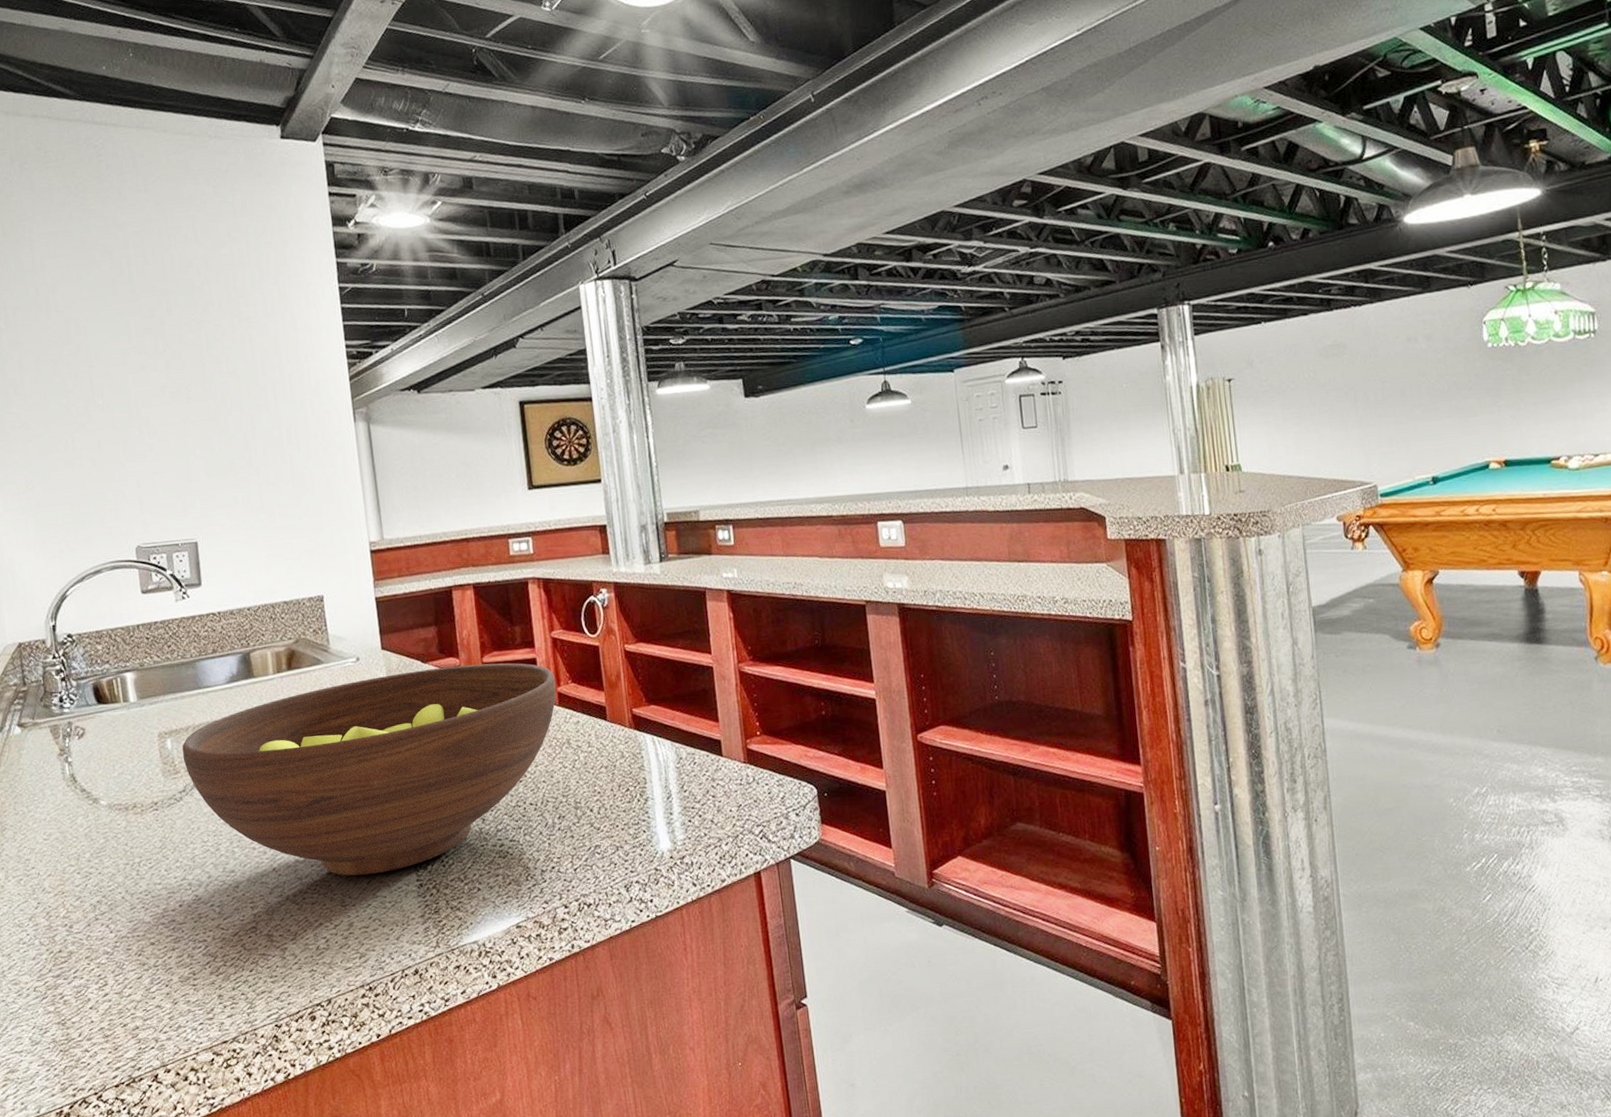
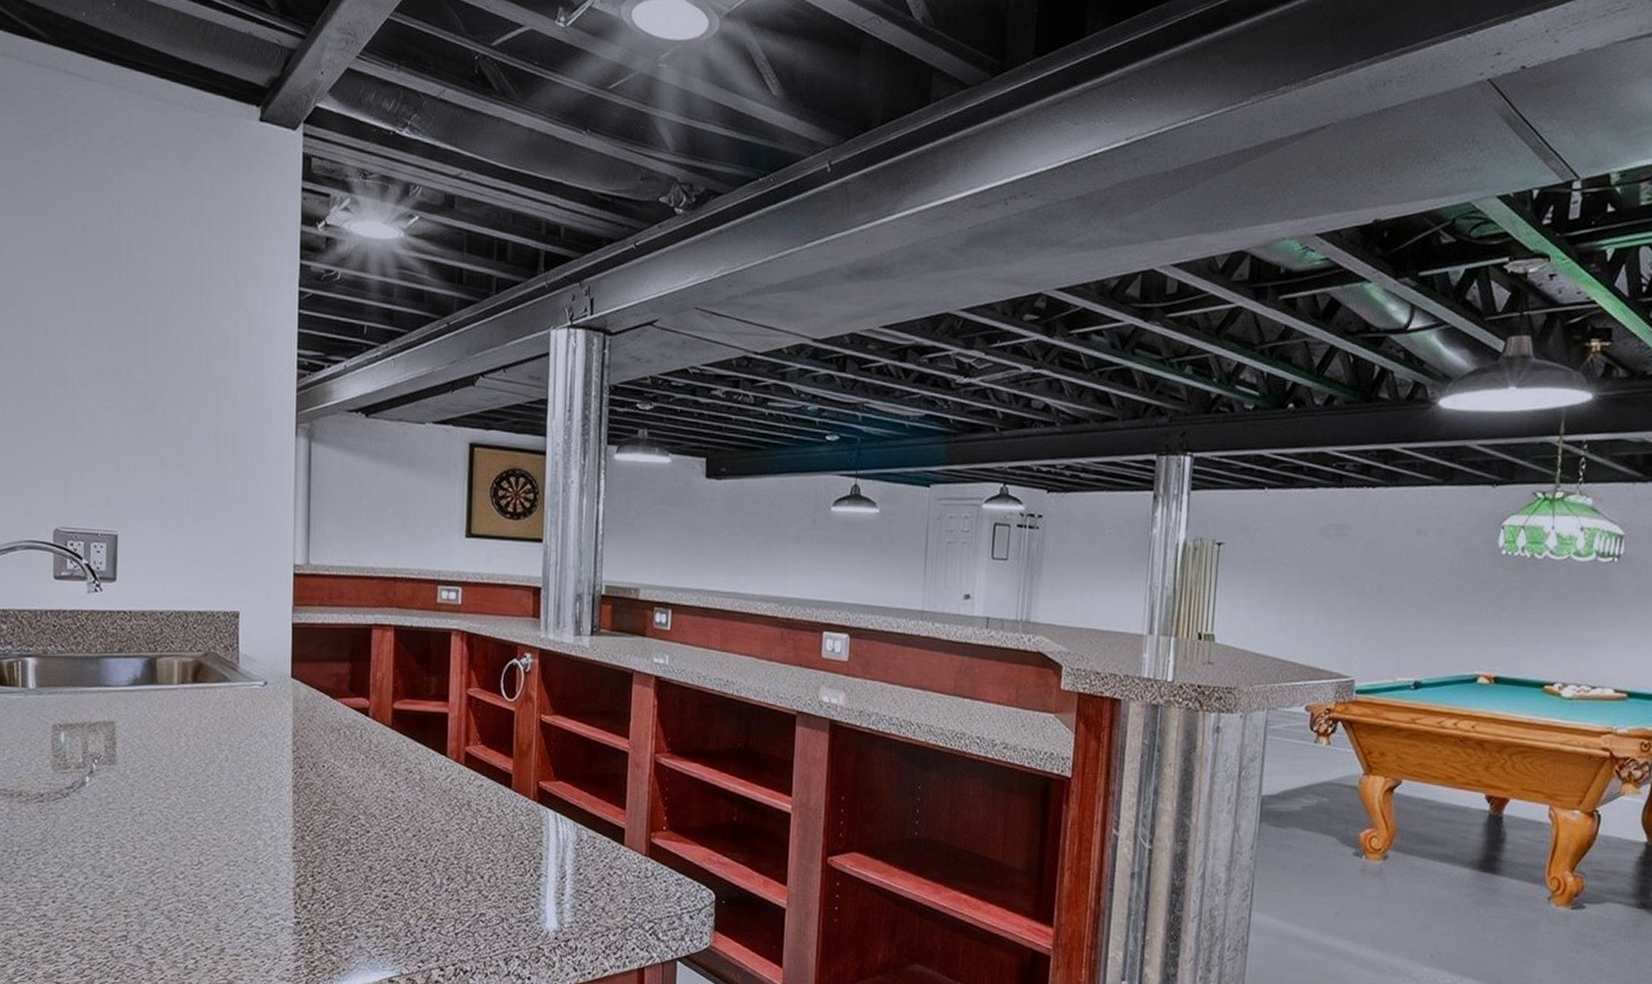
fruit bowl: present [182,662,557,876] -> none [76,705,465,904]

